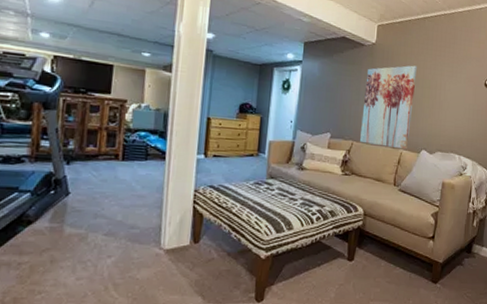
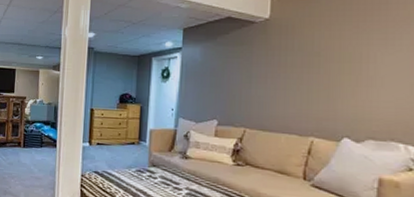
wall art: present [360,65,417,150] -> none [255,37,330,137]

